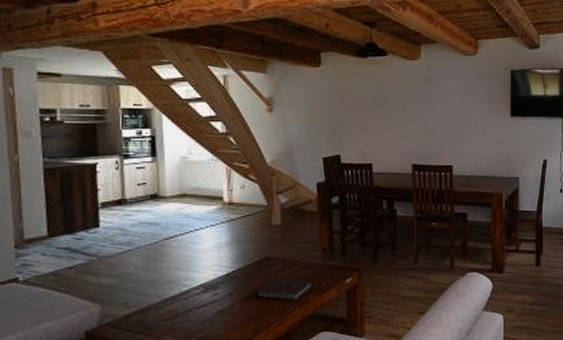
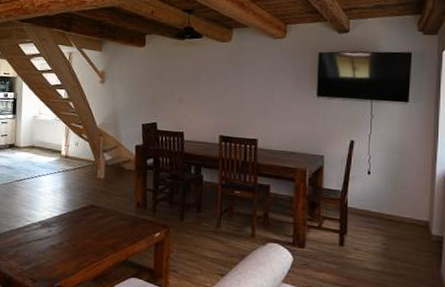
notebook: present [254,277,314,300] -> none [79,223,128,246]

